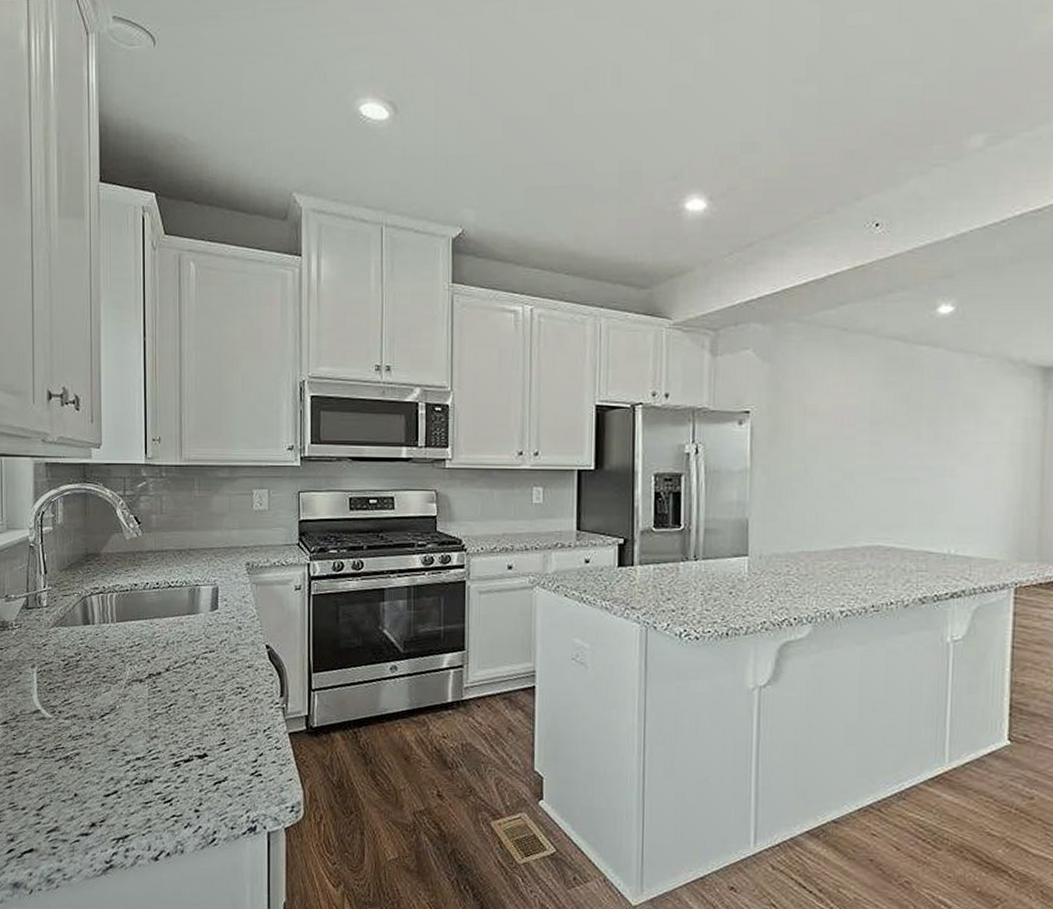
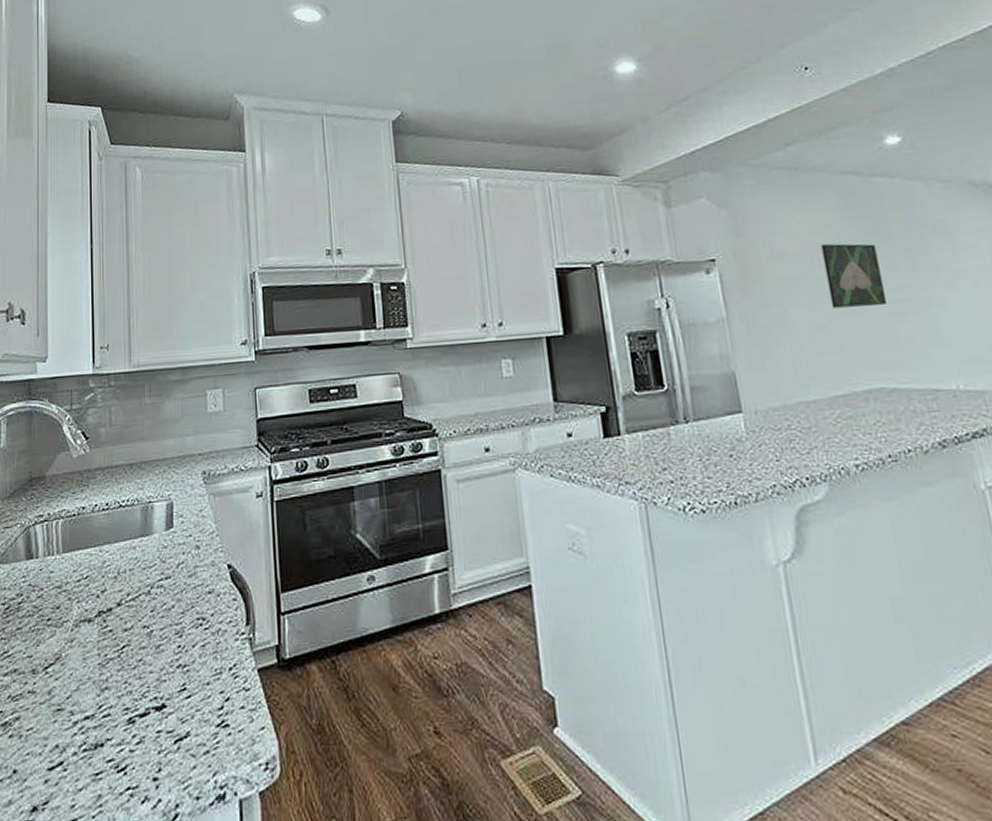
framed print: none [850,406,904,469] -> present [820,243,886,309]

